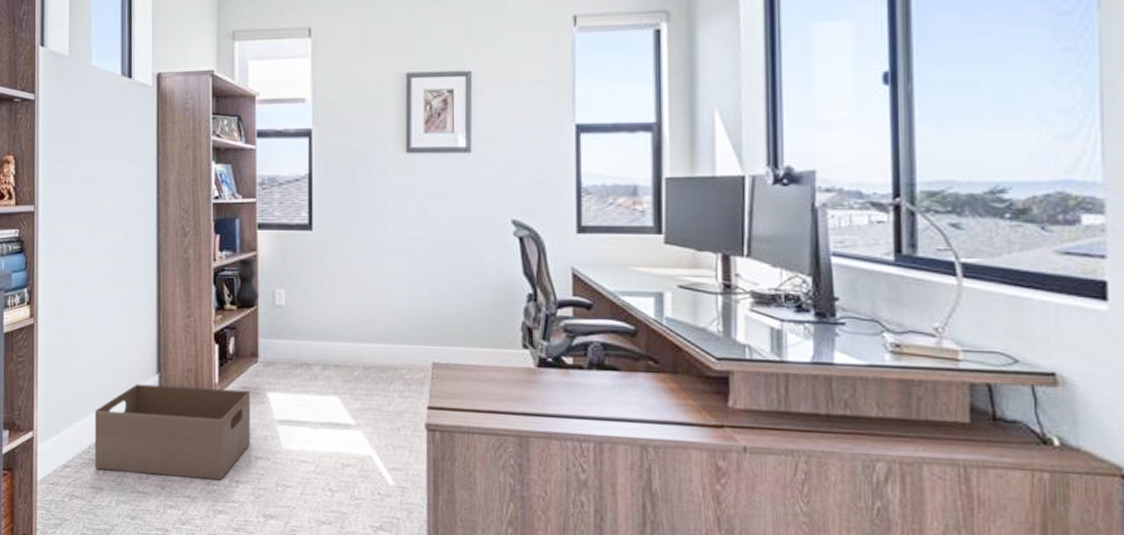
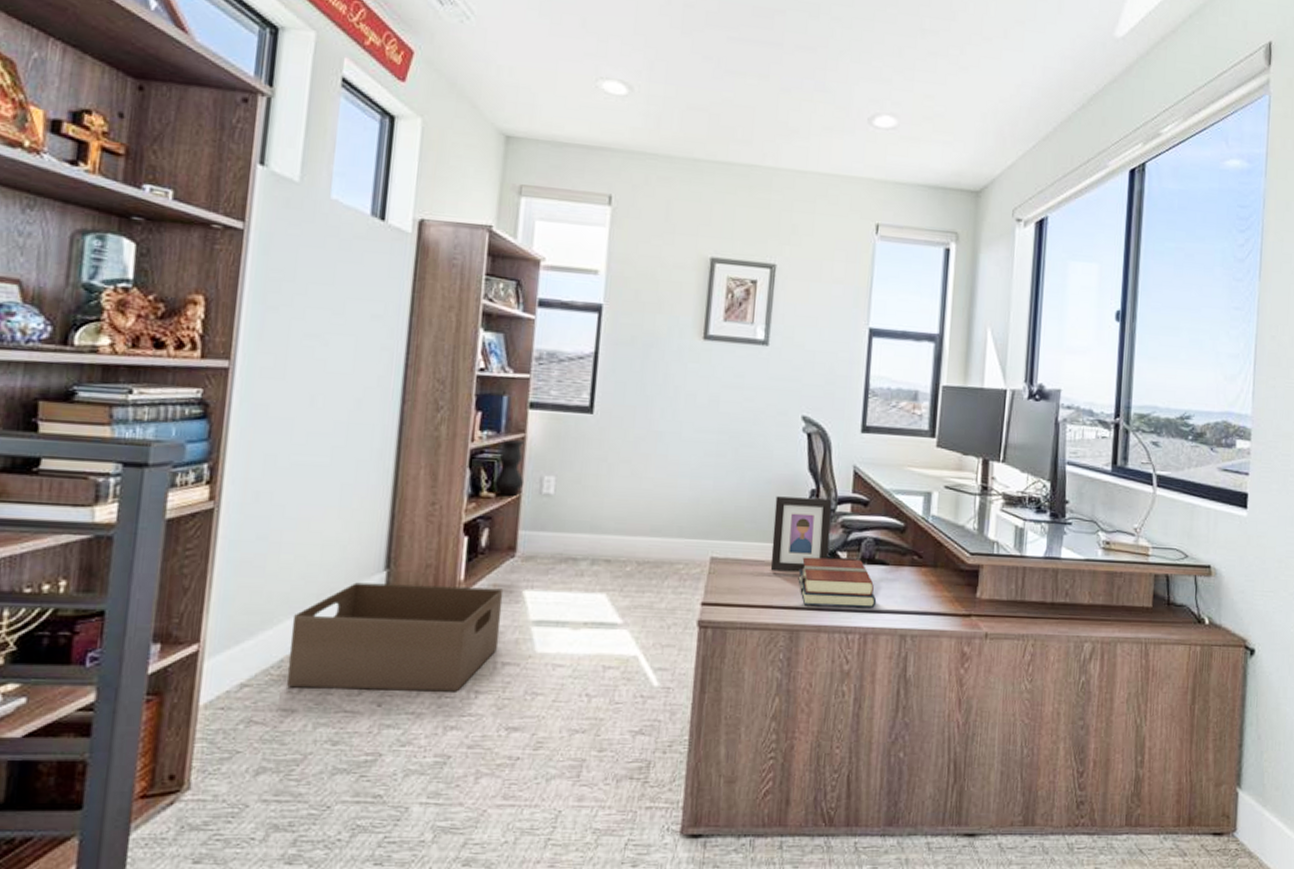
picture frame: none [492,302,553,378] -> present [770,496,832,572]
books: none [522,362,611,415] -> present [798,557,877,607]

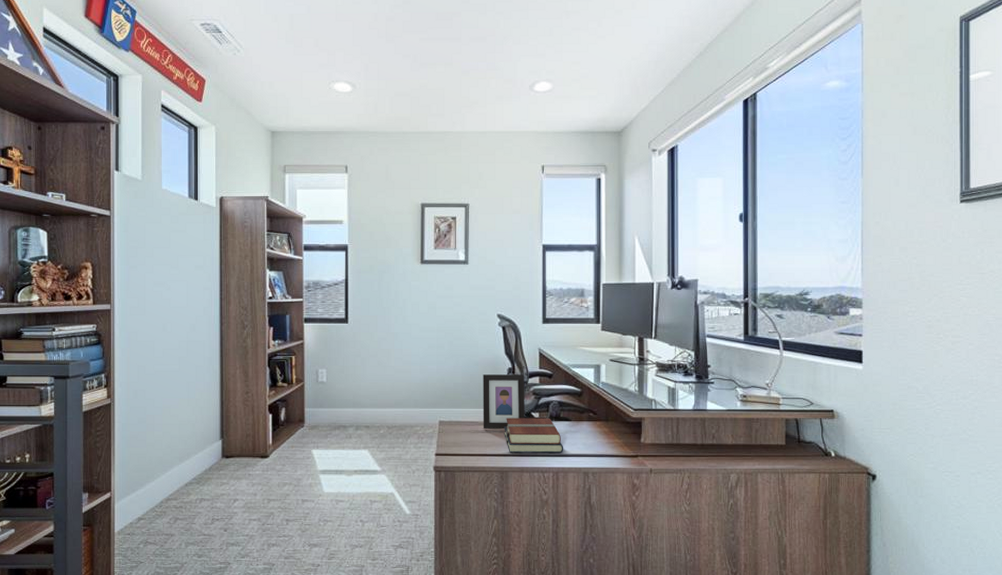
storage basket: present [287,582,504,692] -> none [166,448,299,521]
vase: present [493,439,525,497] -> none [285,346,306,385]

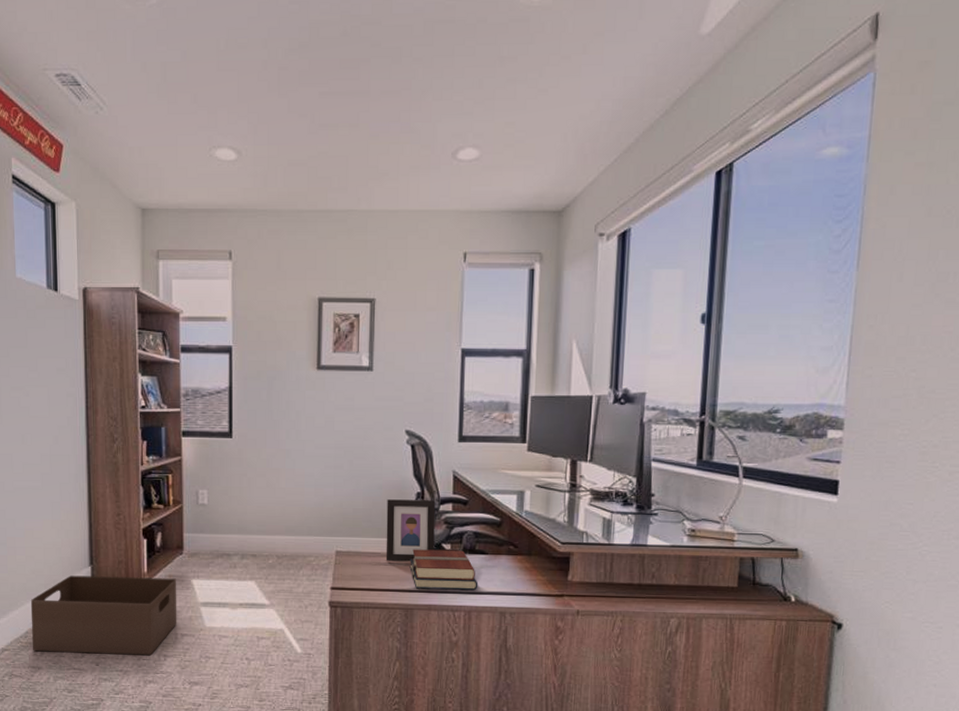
storage basket: none [166,448,299,521] -> present [30,575,177,656]

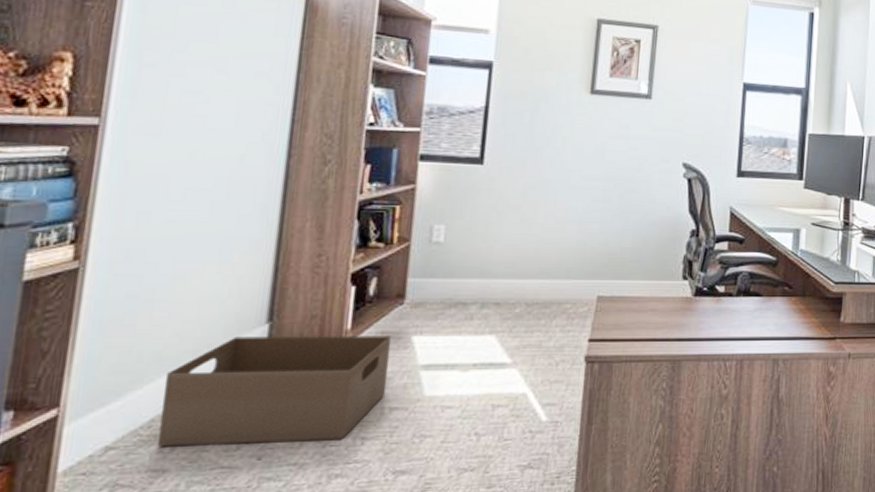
picture frame: present [385,499,436,562] -> none [653,237,711,307]
books: present [409,549,478,590] -> none [679,292,752,336]

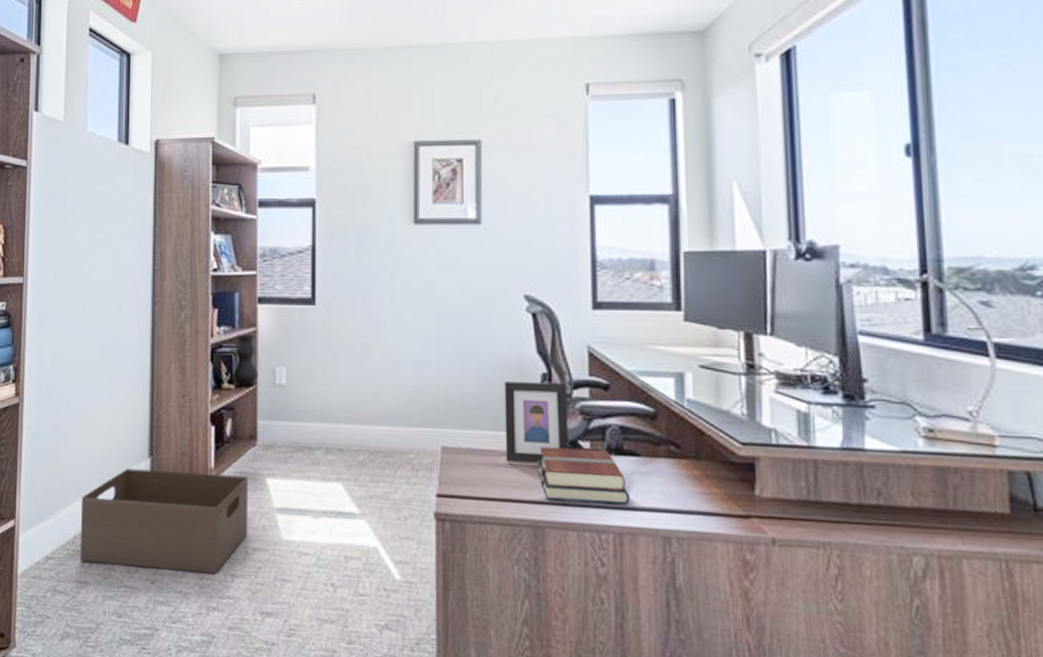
vase: none [382,191,415,246] -> present [232,334,259,388]
picture frame: none [653,237,711,307] -> present [504,381,569,464]
books: none [679,292,752,336] -> present [537,446,631,504]

